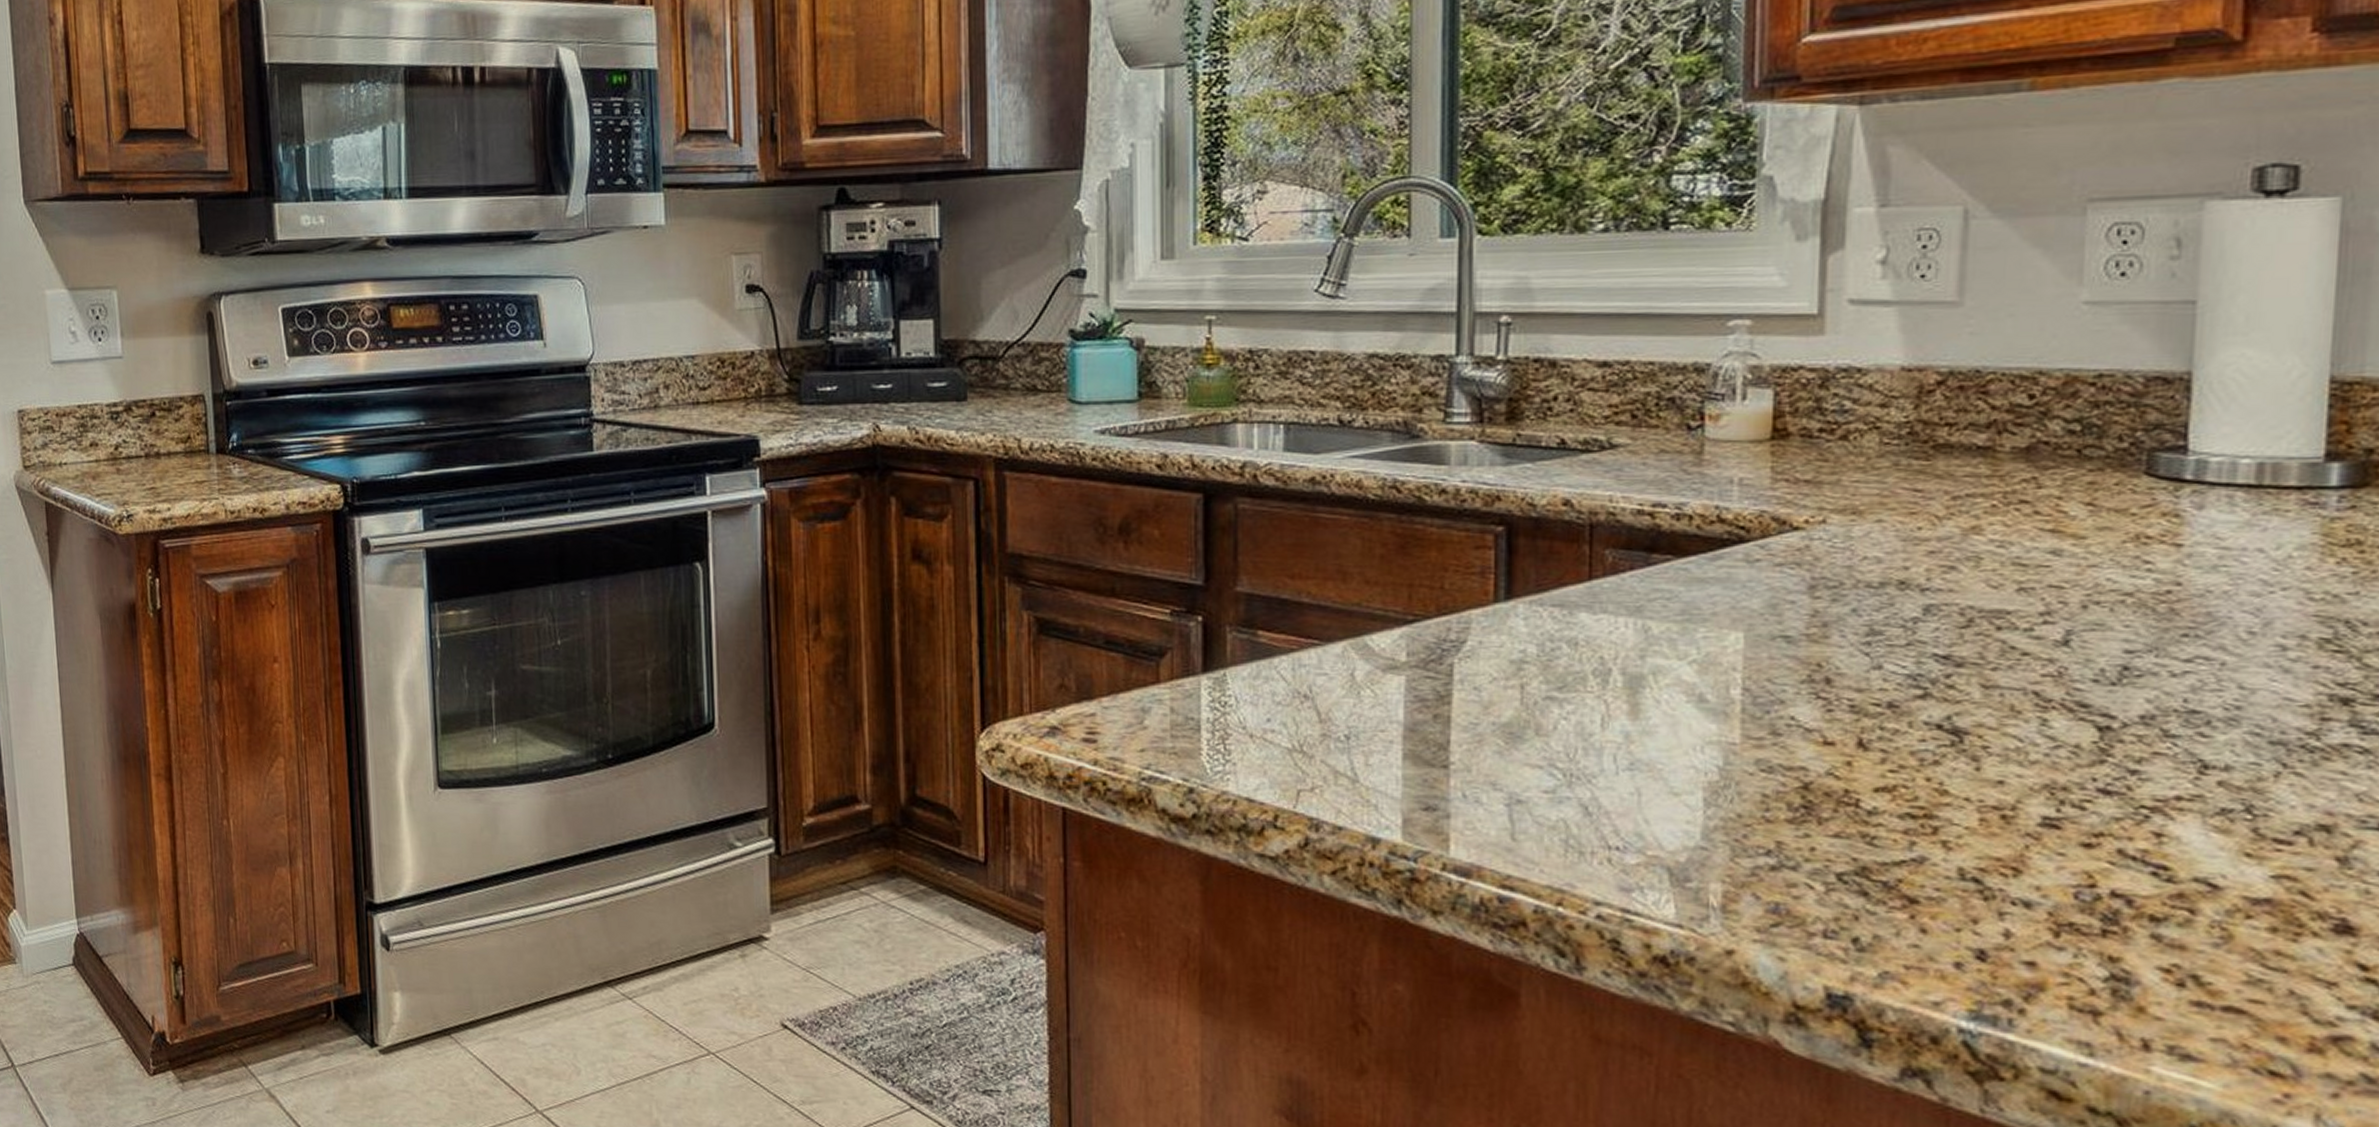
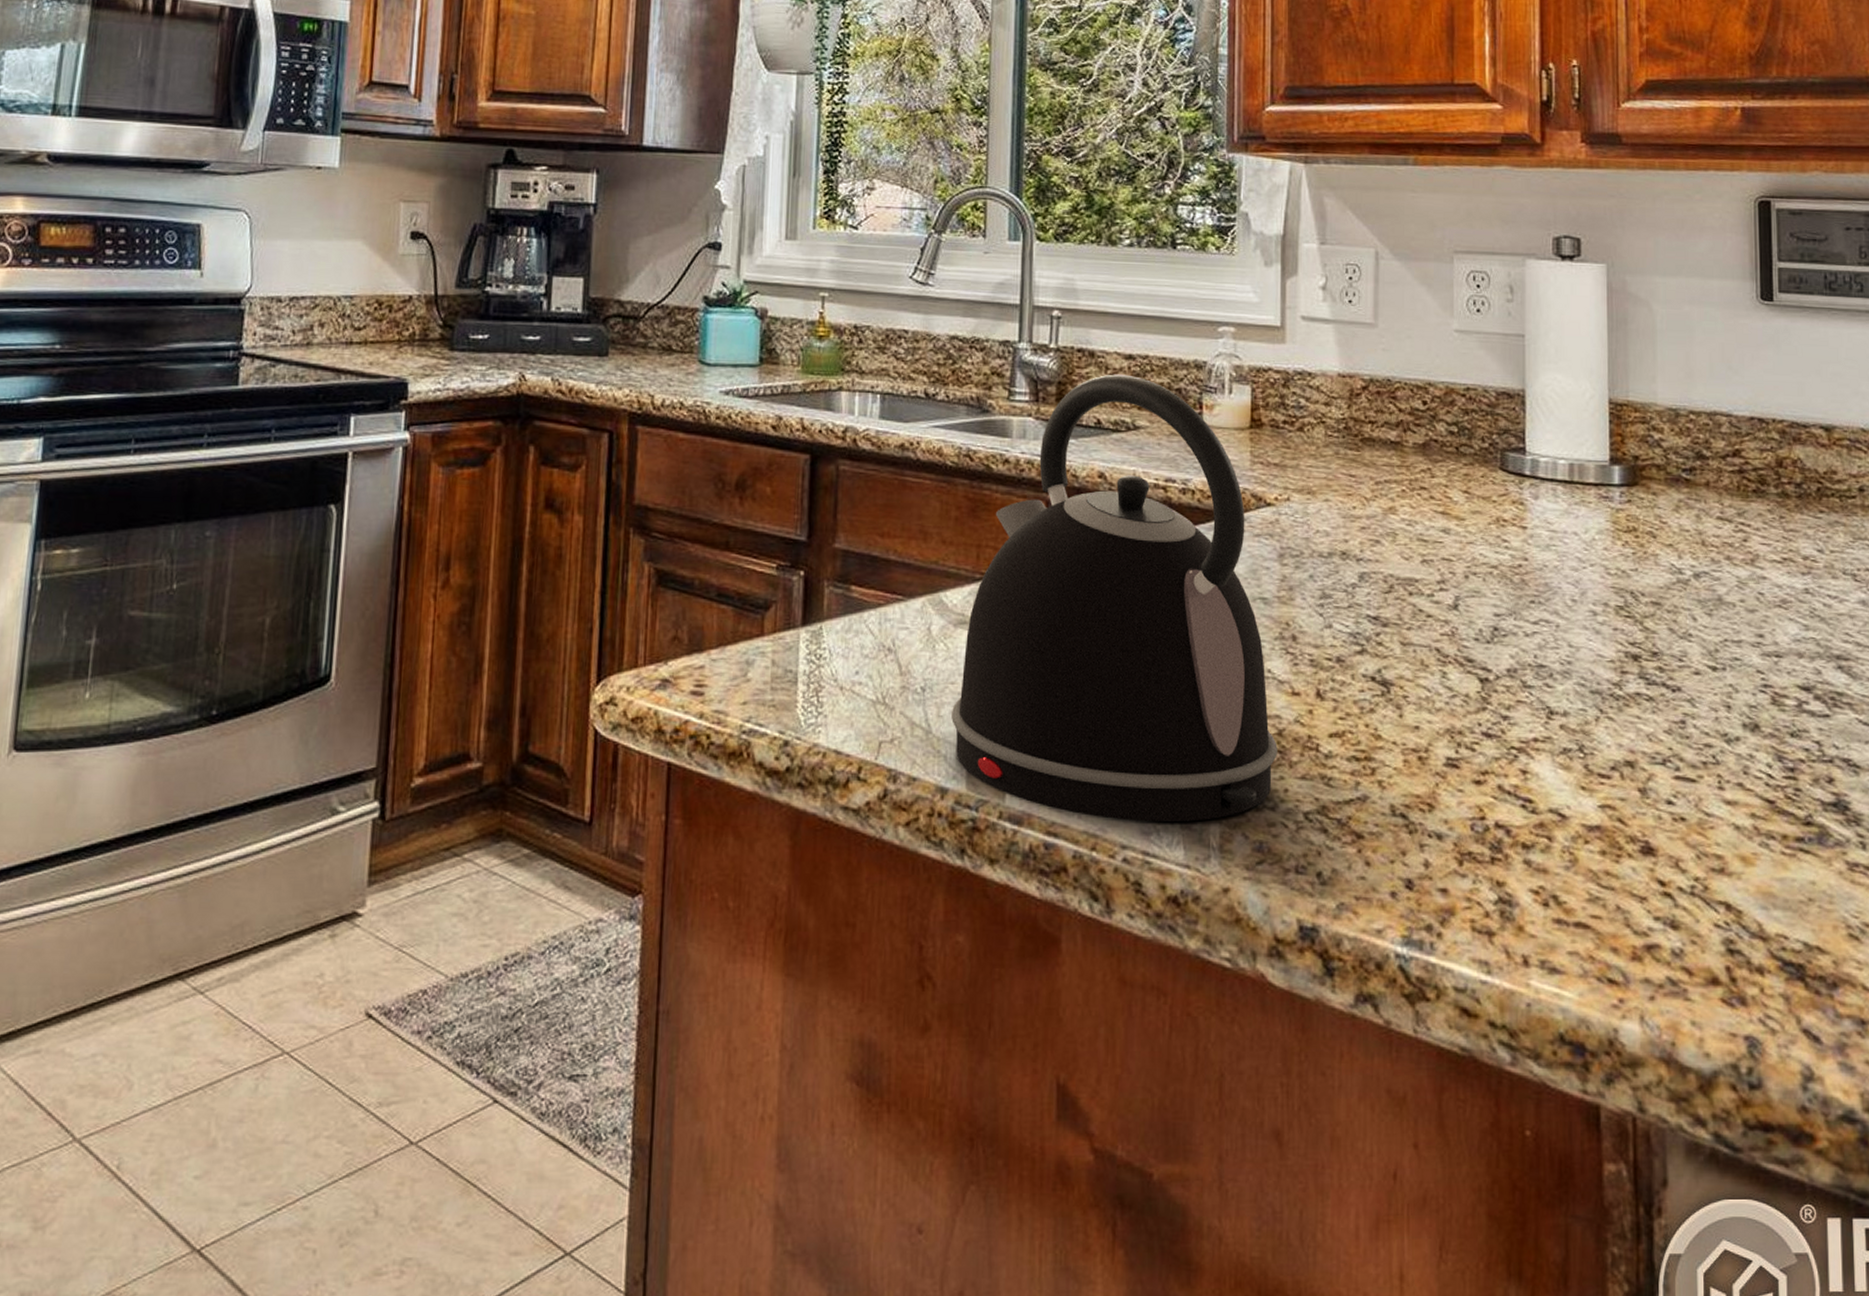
kettle: none [1382,385,1802,880] -> present [951,374,1277,823]

